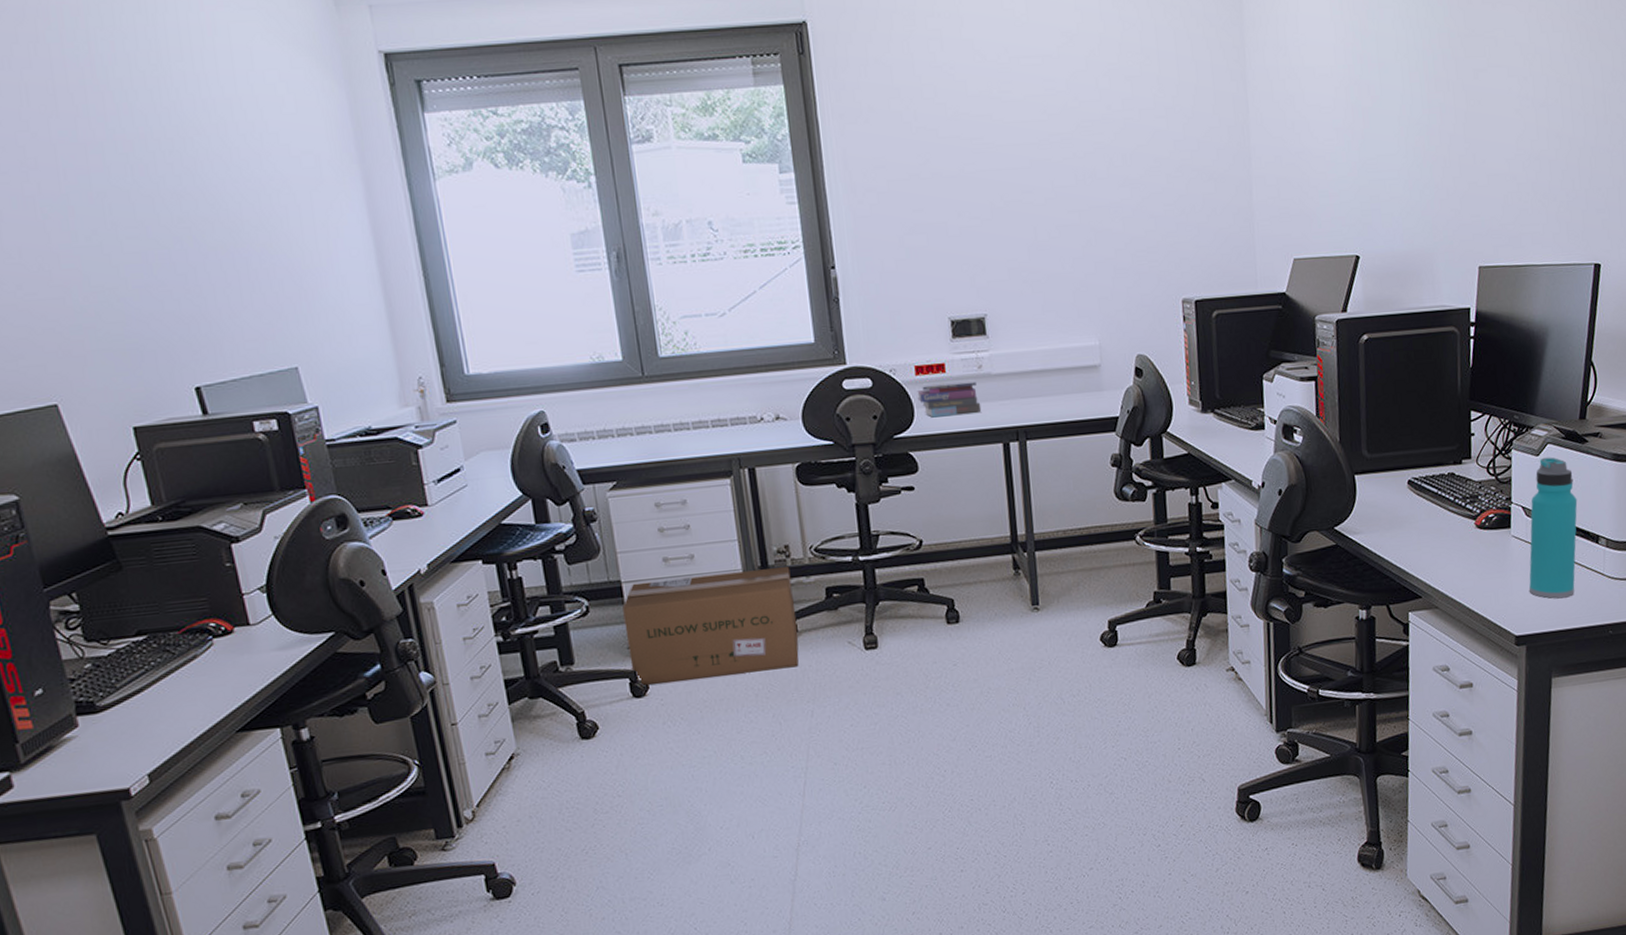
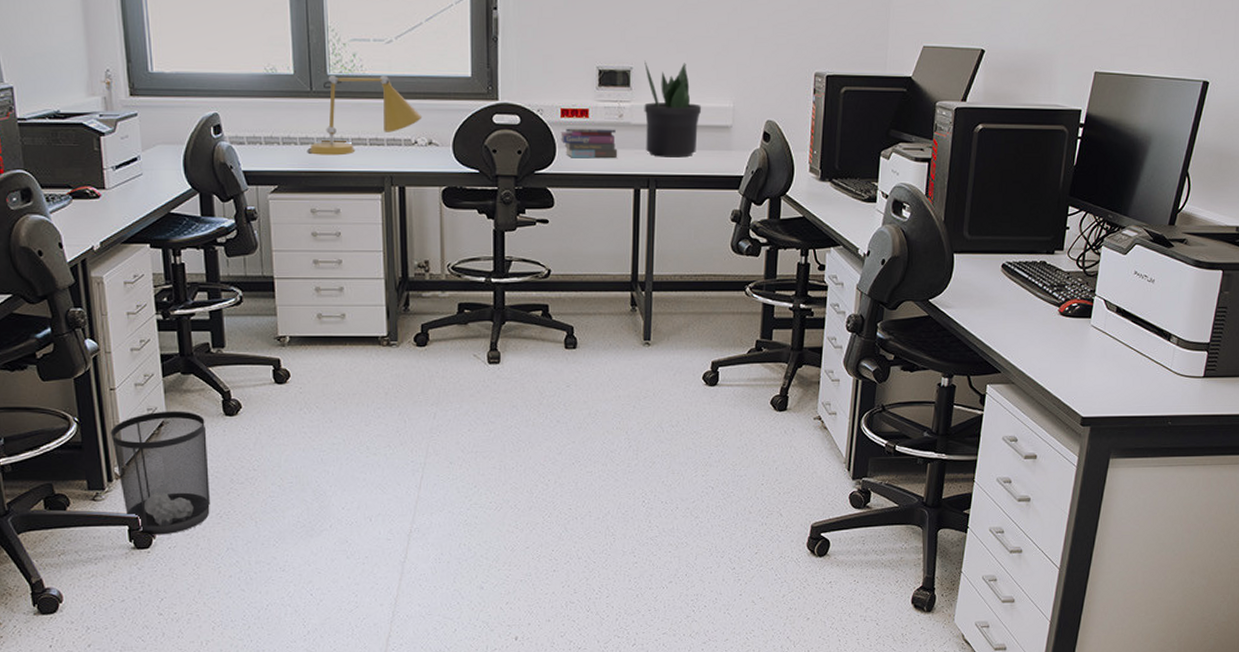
waste bin: none [455,739,574,883] -> present [110,411,210,535]
box: present [622,567,799,685] -> none [273,280,429,373]
table lamp: none [644,351,767,444] -> present [307,74,423,156]
planter: none [999,303,1066,406] -> present [644,60,702,158]
water bottle: present [1529,457,1578,599] -> none [1100,256,1156,387]

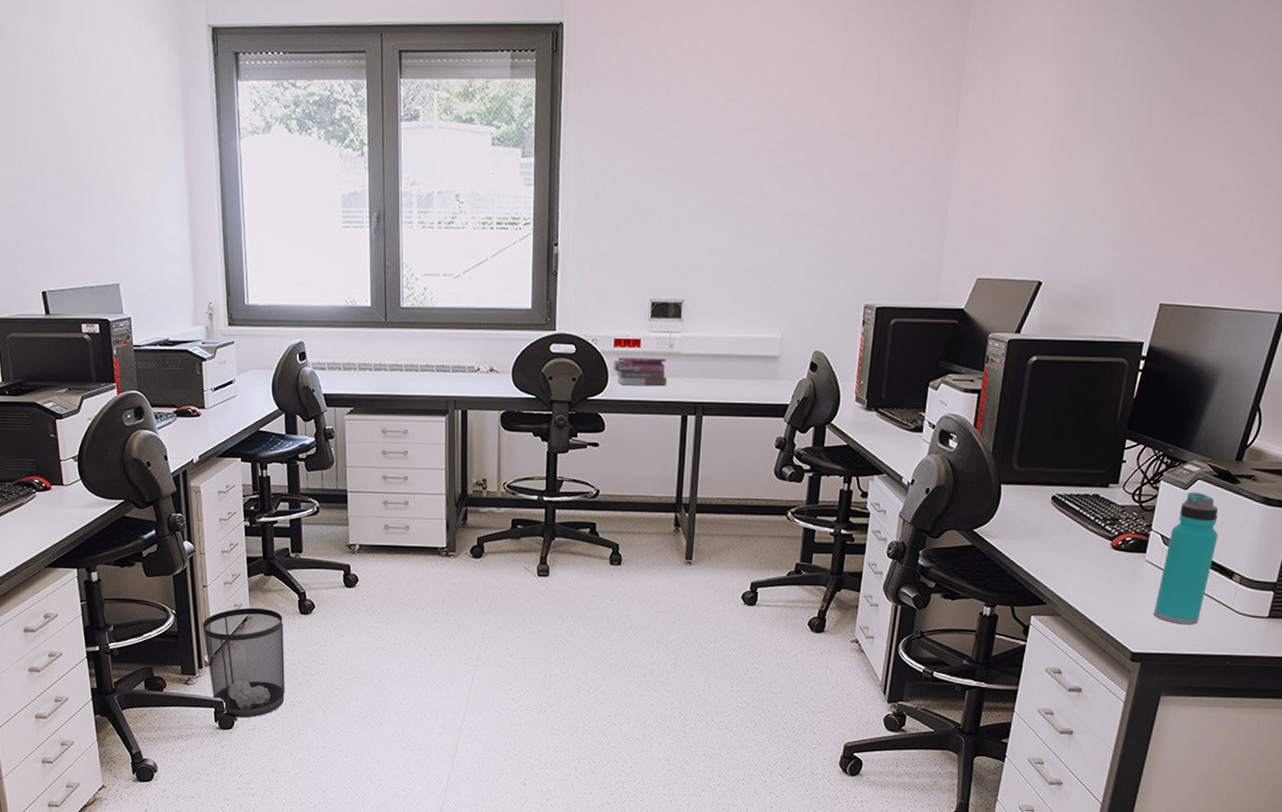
table lamp: present [307,74,423,156] -> none [380,306,485,381]
planter: present [644,60,702,158] -> none [694,293,751,386]
water bottle: none [1100,256,1156,387] -> present [1153,492,1219,625]

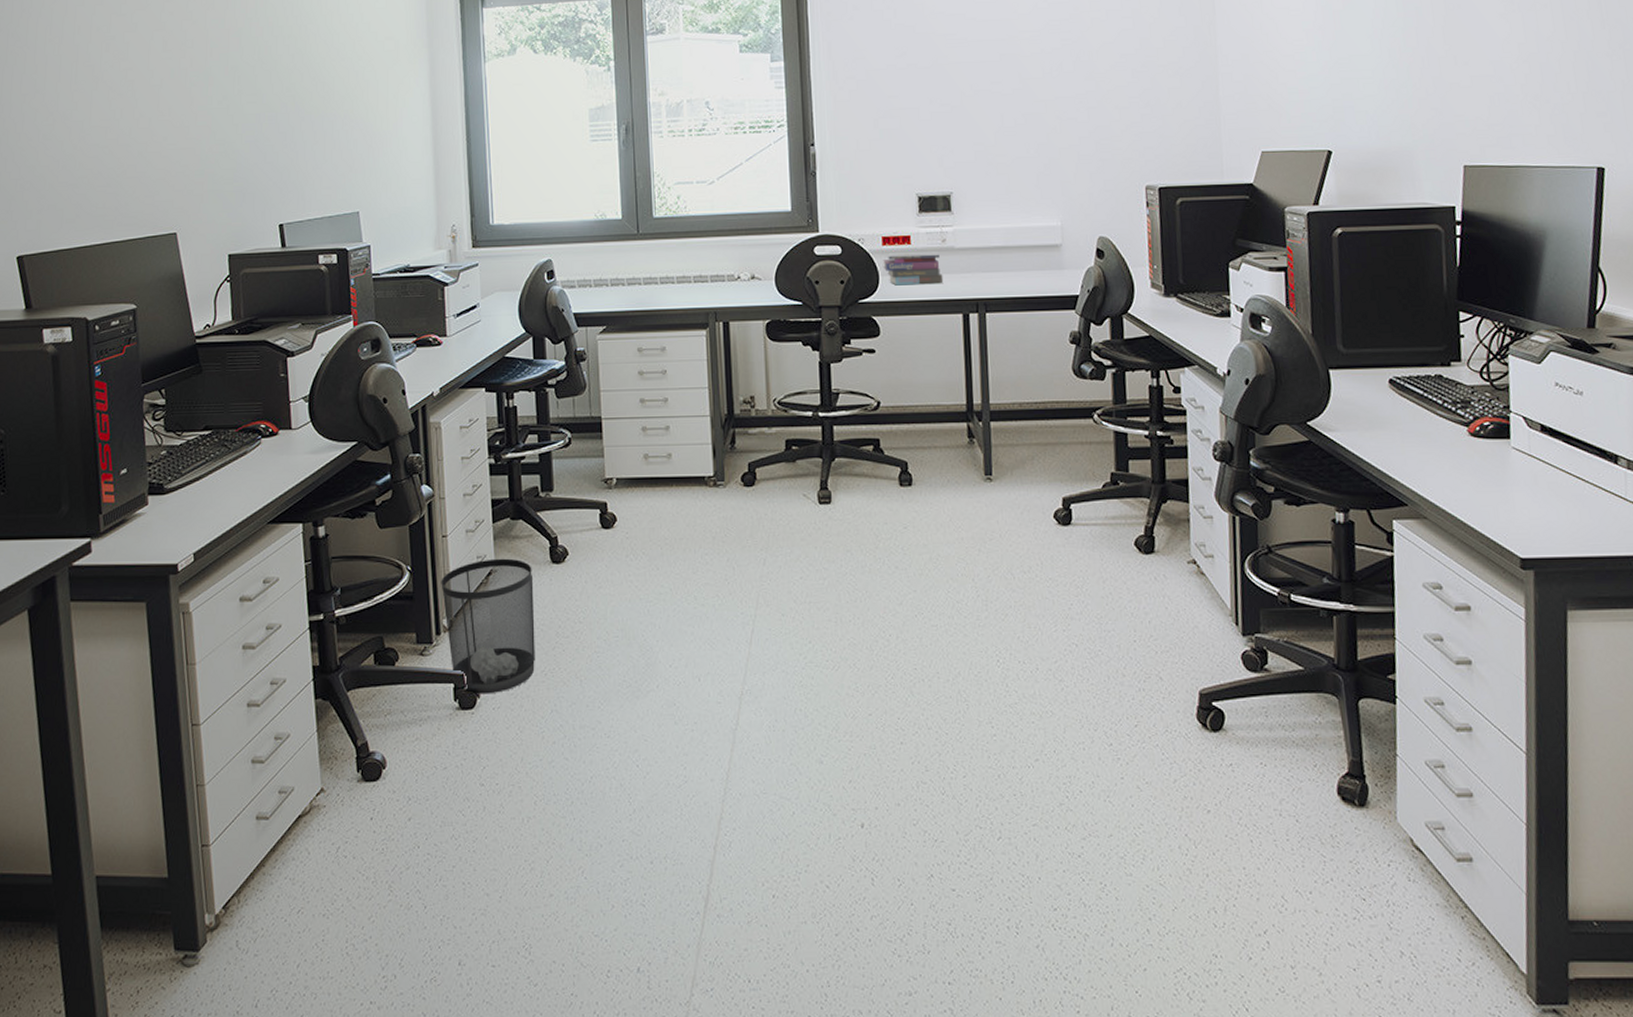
water bottle: present [1153,492,1219,625] -> none [1533,365,1591,522]

